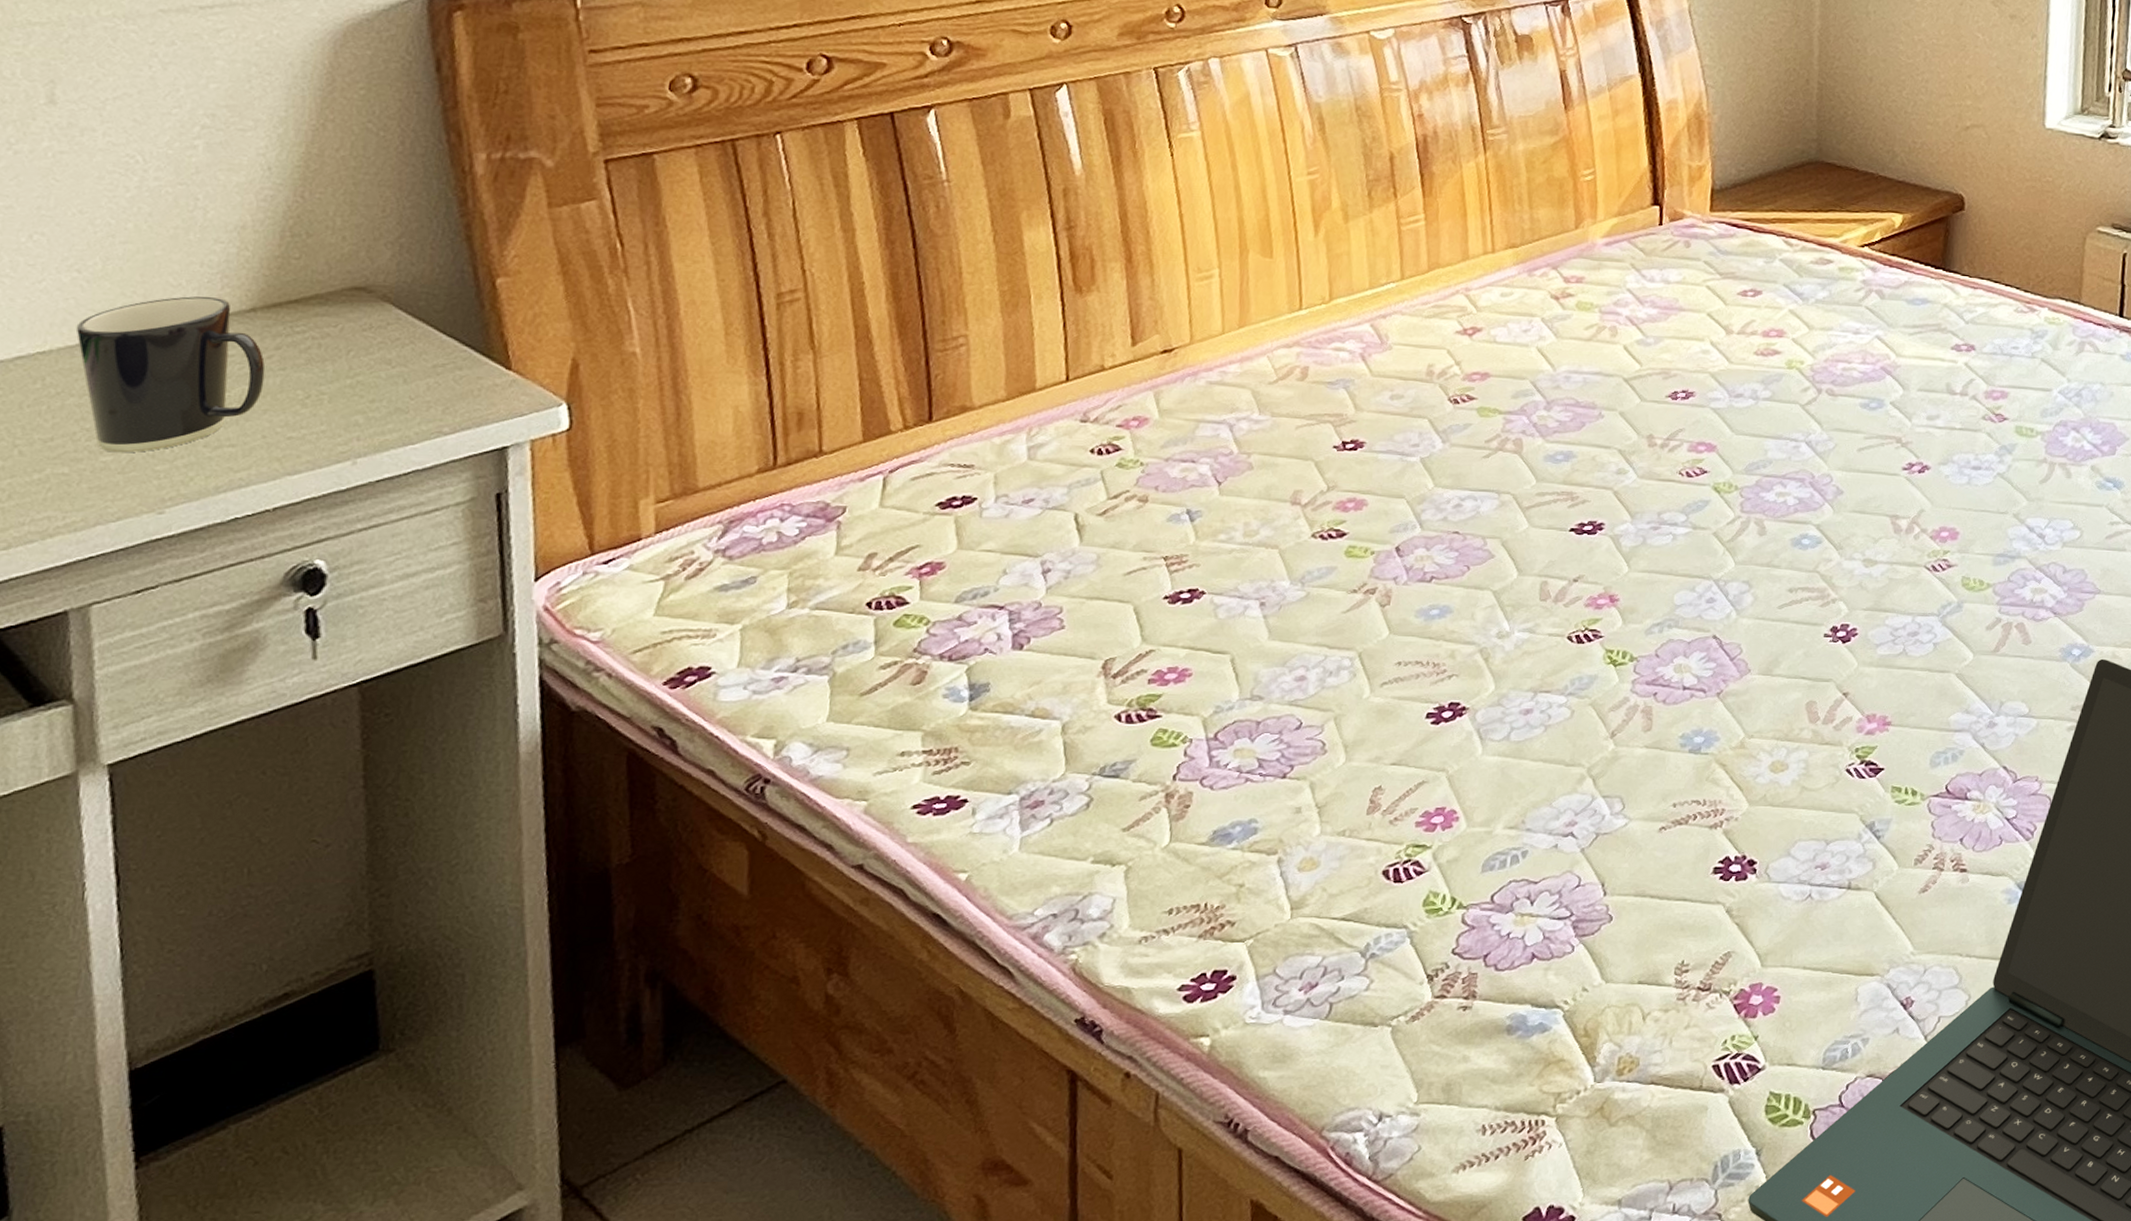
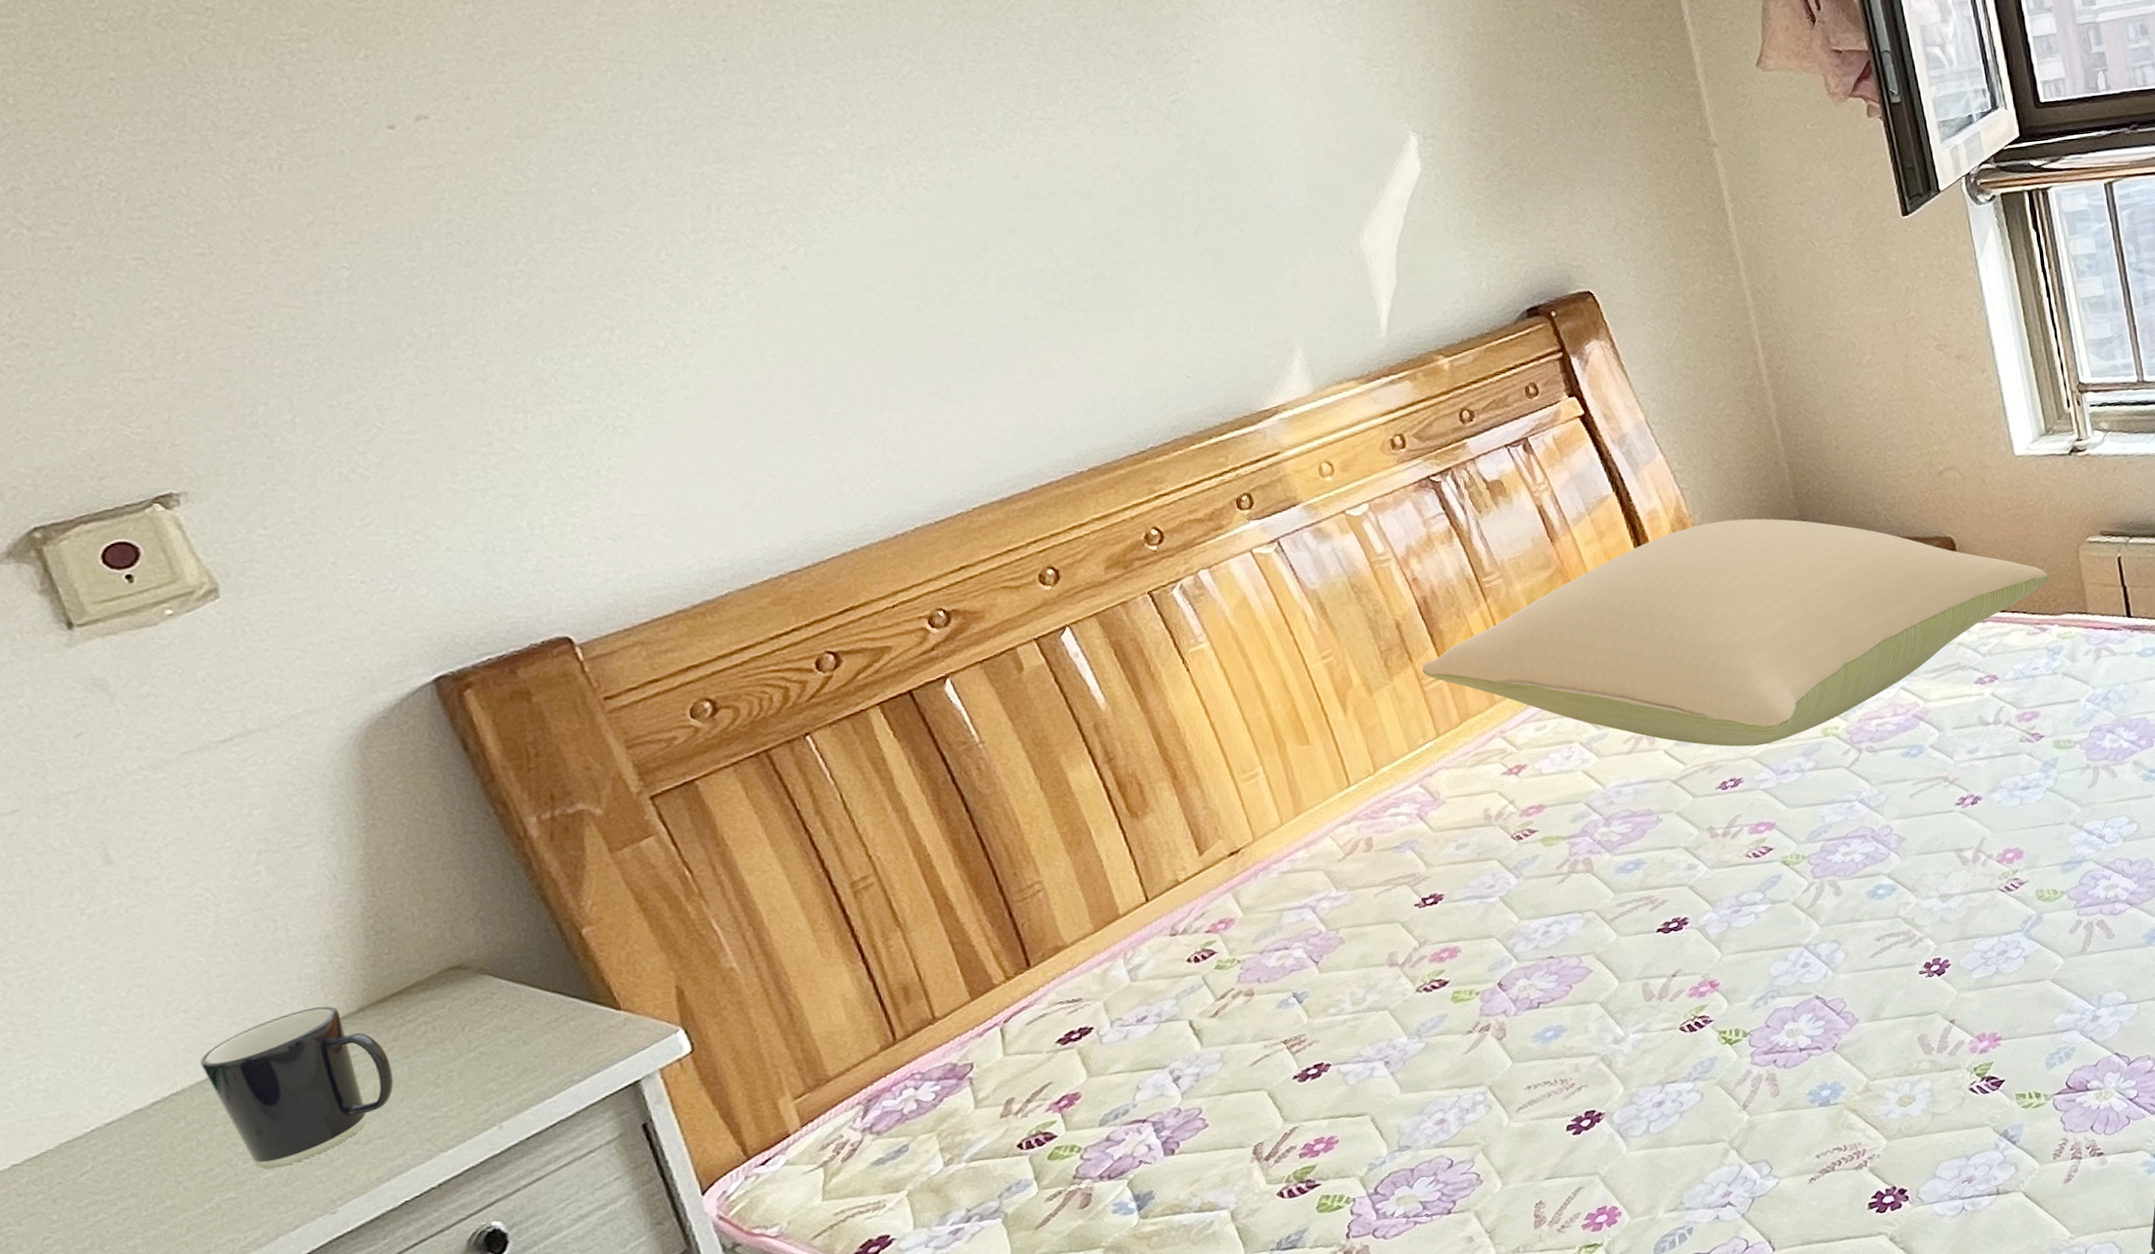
pillow: none [1404,125,2050,364] -> present [1422,518,2049,747]

